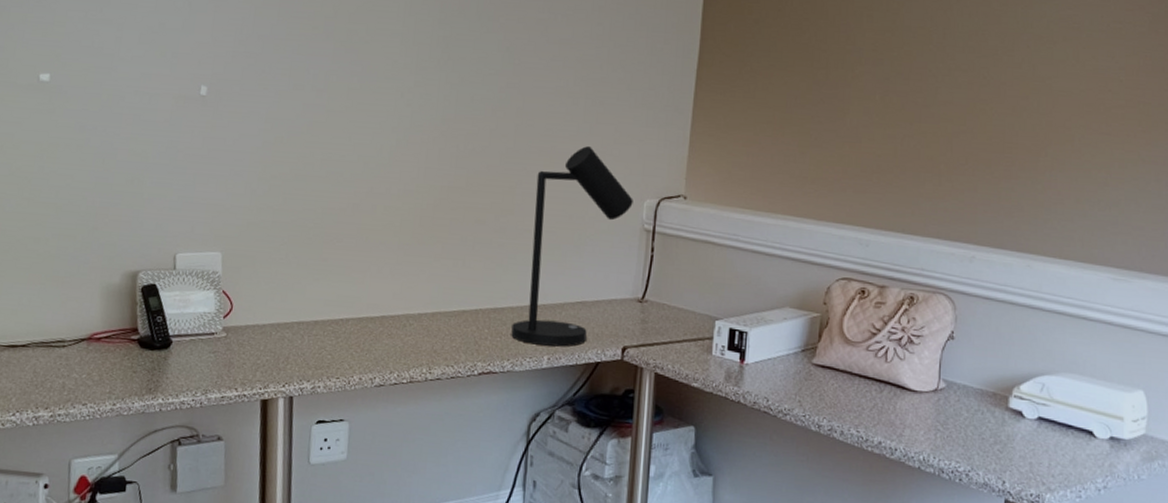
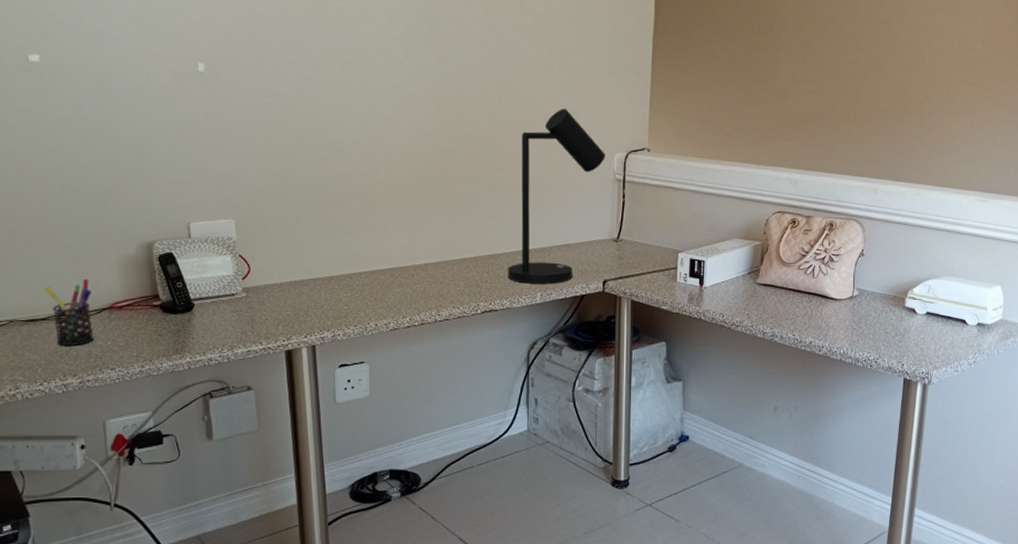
pen holder: none [28,305,73,377] -> present [44,278,94,347]

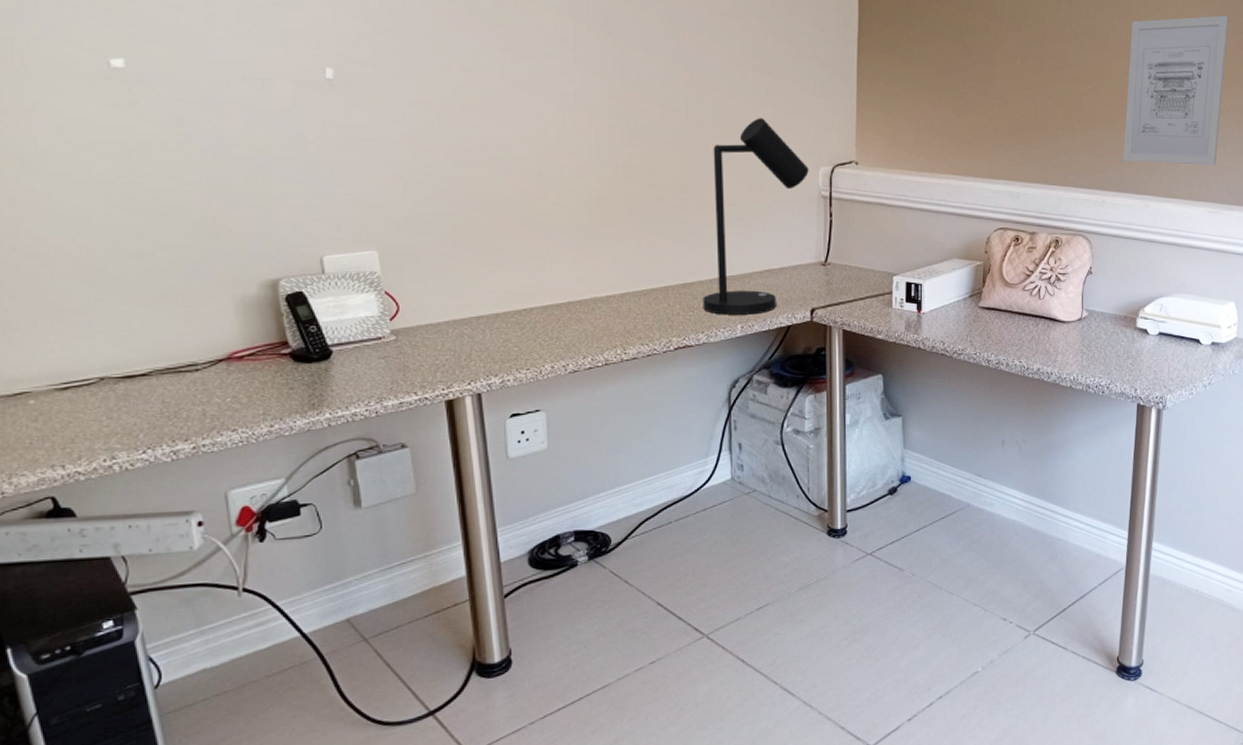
pen holder: present [44,278,94,347] -> none [143,324,209,406]
wall art: none [896,16,1002,157] -> present [1123,15,1229,166]

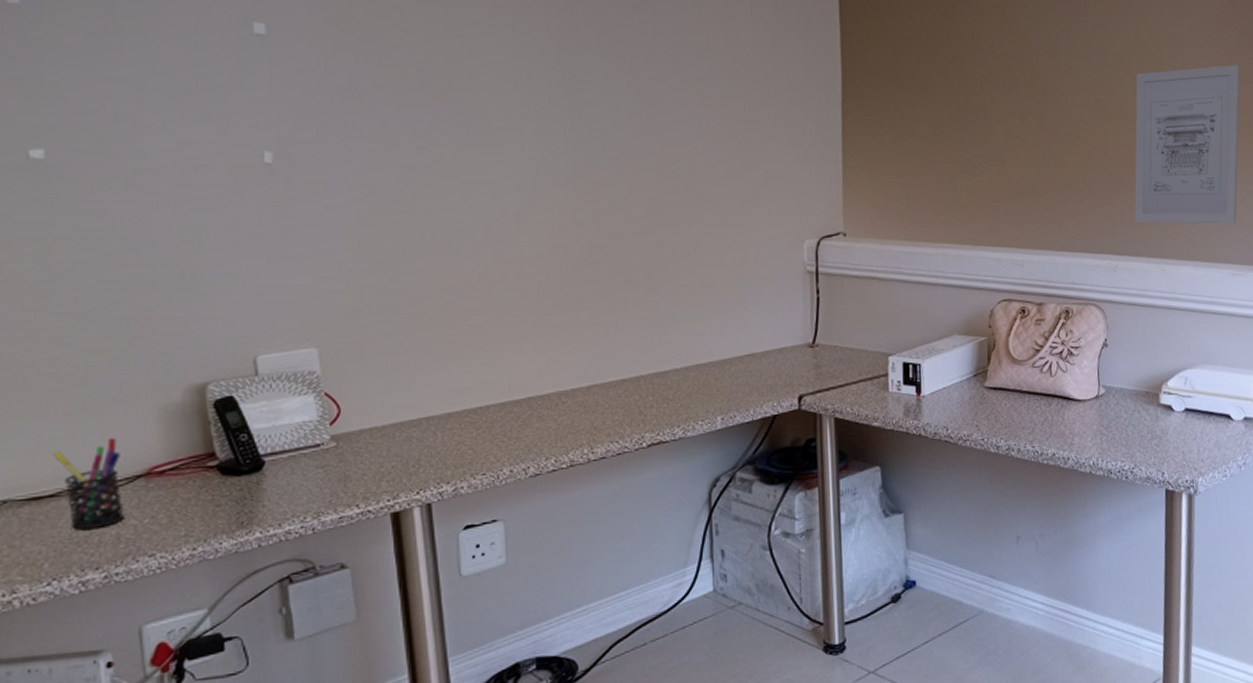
pen holder: none [143,324,209,406] -> present [53,437,124,531]
desk lamp: present [703,118,809,315] -> none [678,190,793,406]

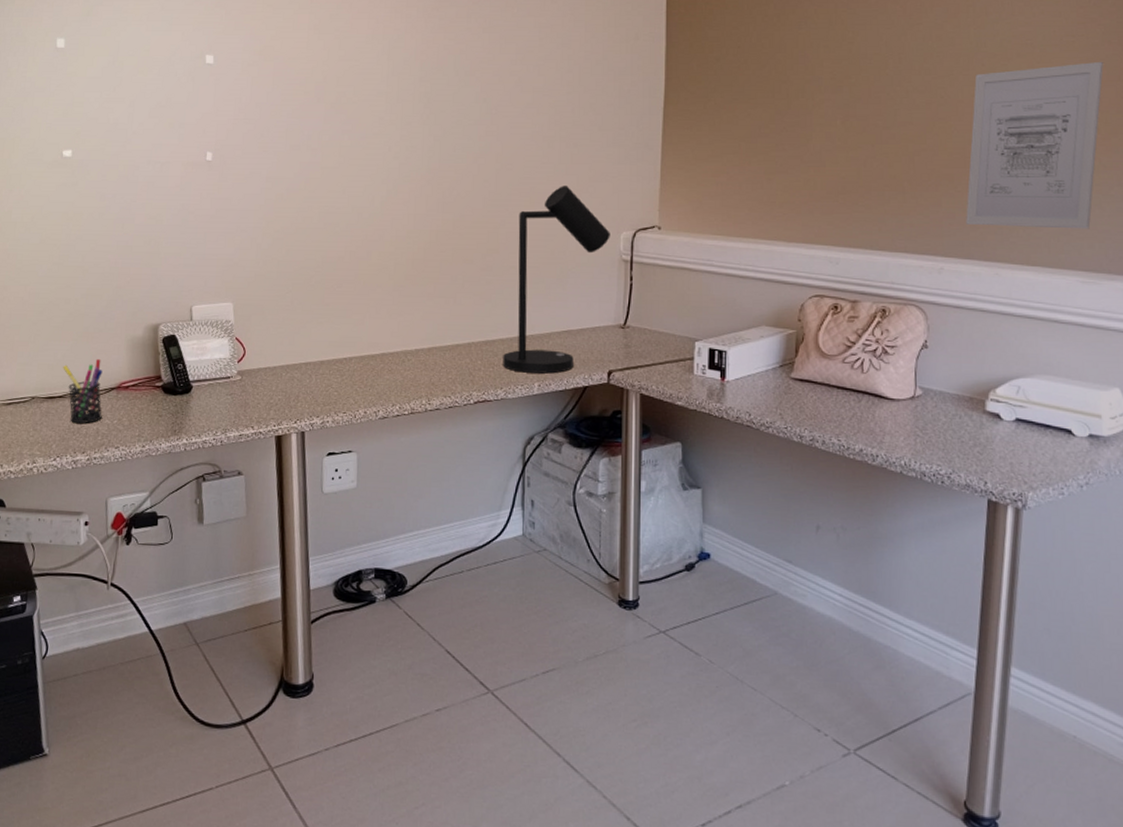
desk lamp: none [678,190,793,406] -> present [503,186,610,374]

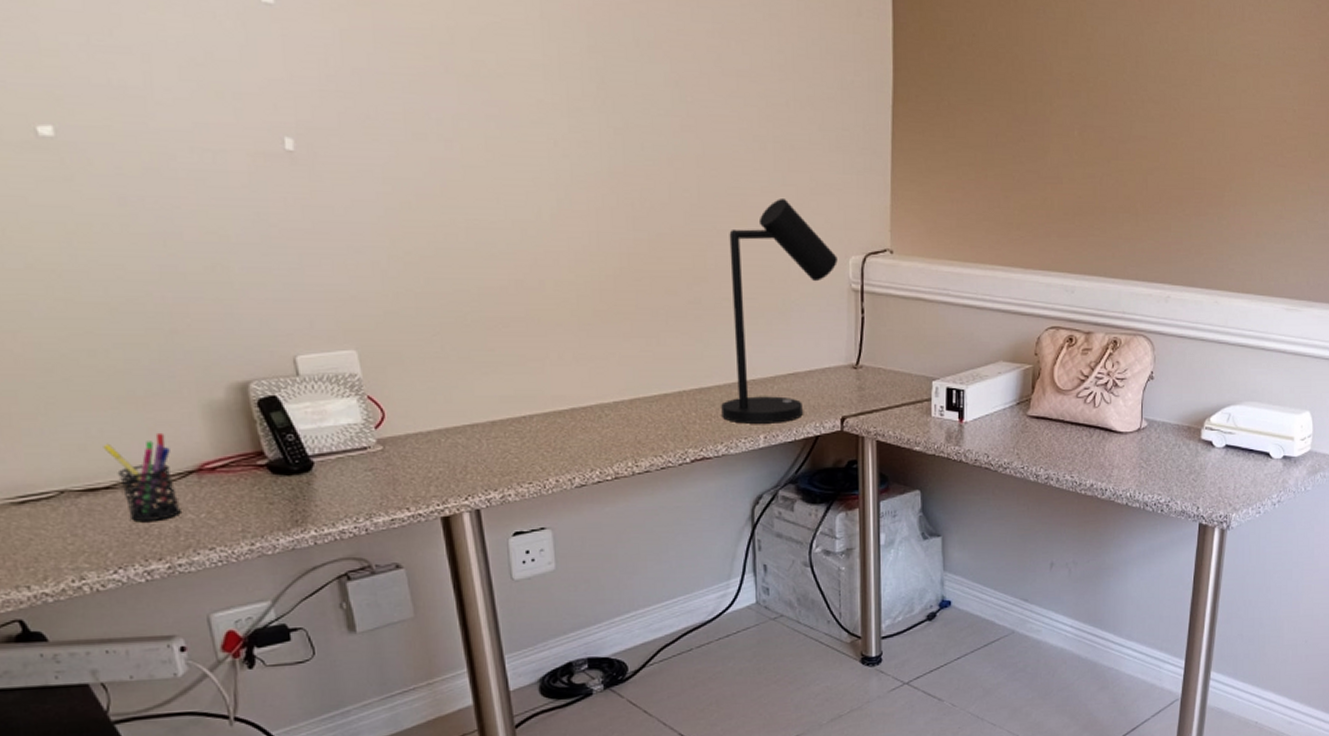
wall art: present [966,61,1104,229] -> none [1192,79,1318,256]

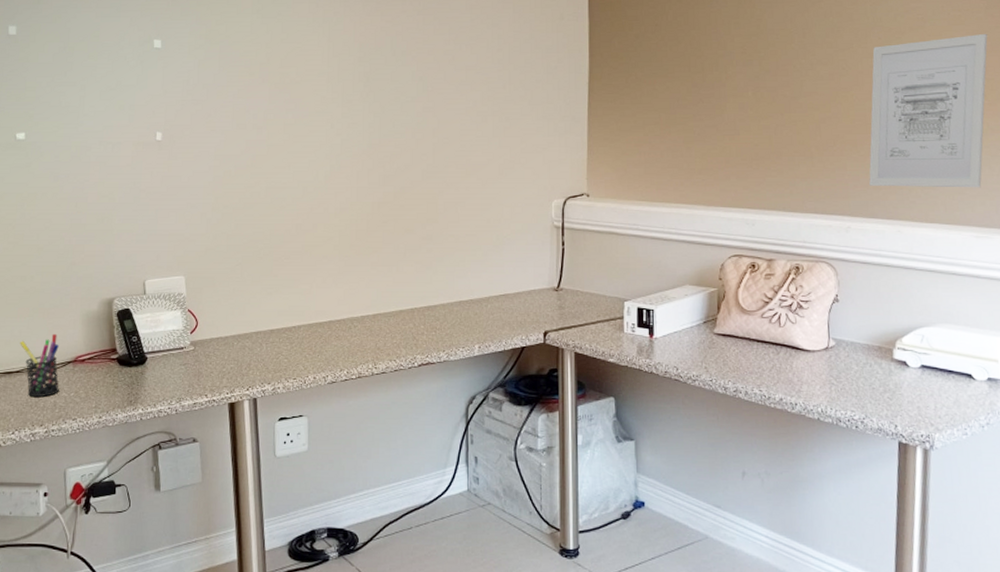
desk lamp: present [721,199,838,424] -> none [444,157,542,336]
wall art: none [1192,79,1318,256] -> present [869,33,988,188]

